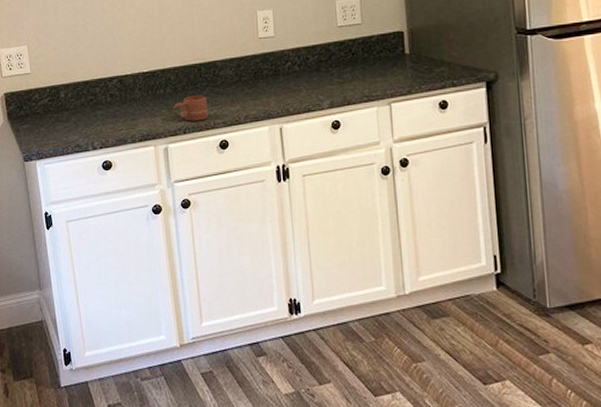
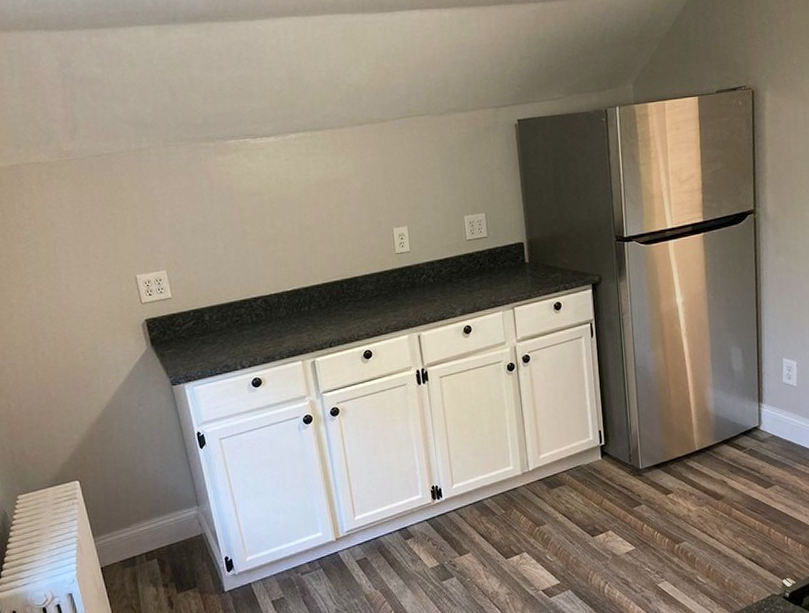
mug: present [173,95,208,121] -> none [318,310,352,335]

